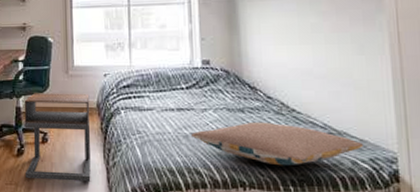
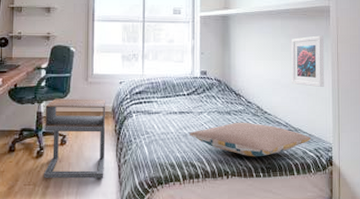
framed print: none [326,10,380,77] -> present [292,35,324,87]

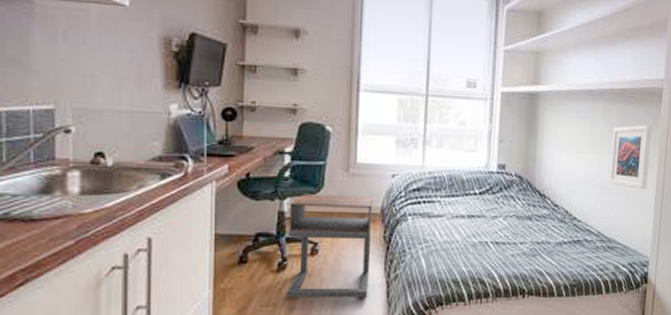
pillow: present [190,122,311,157] -> none [480,229,625,273]

